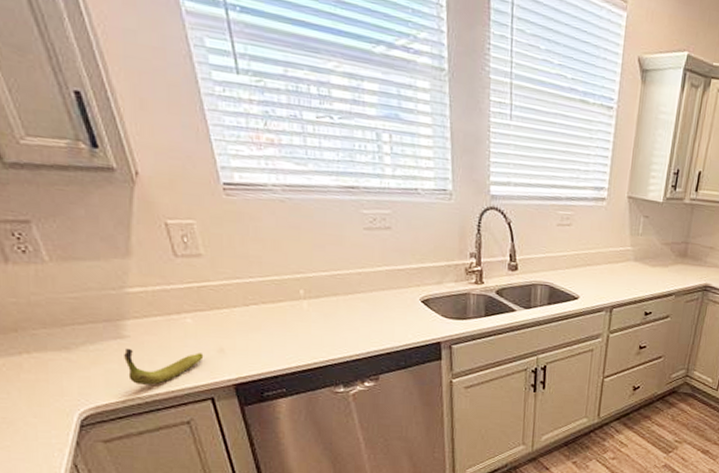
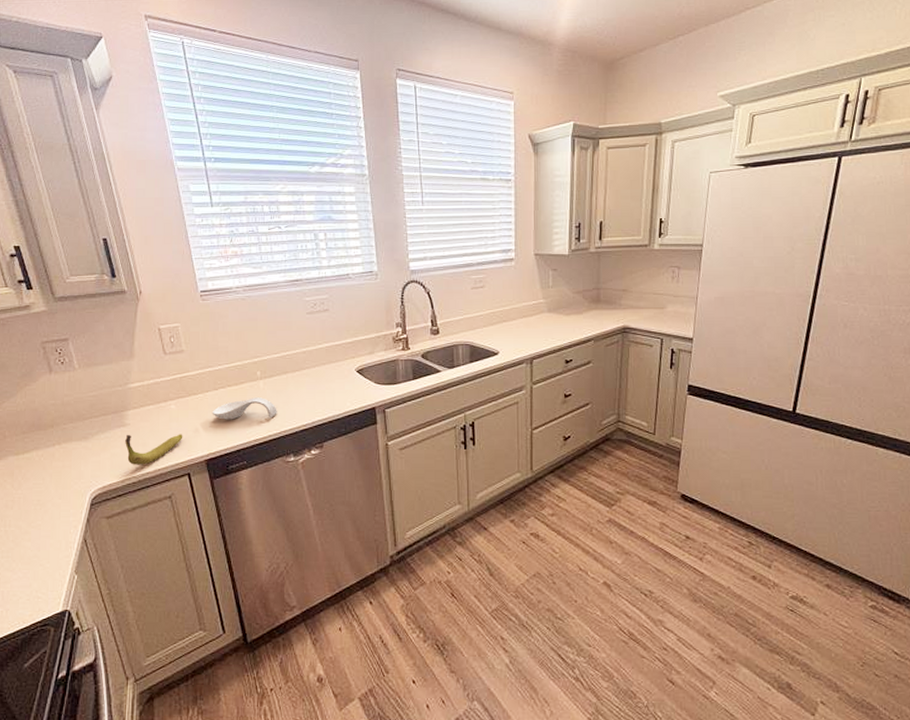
spoon rest: none [241,319,325,344] -> present [212,397,277,420]

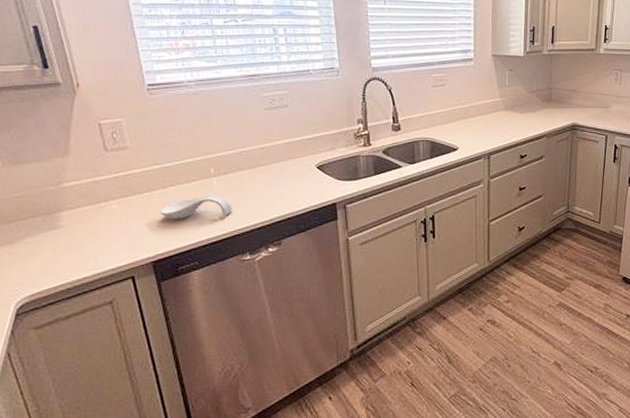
banana: present [125,434,183,465] -> none [58,235,127,270]

